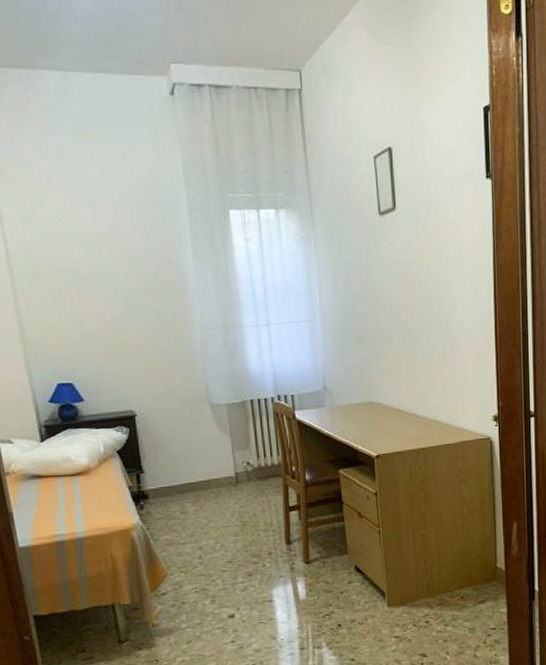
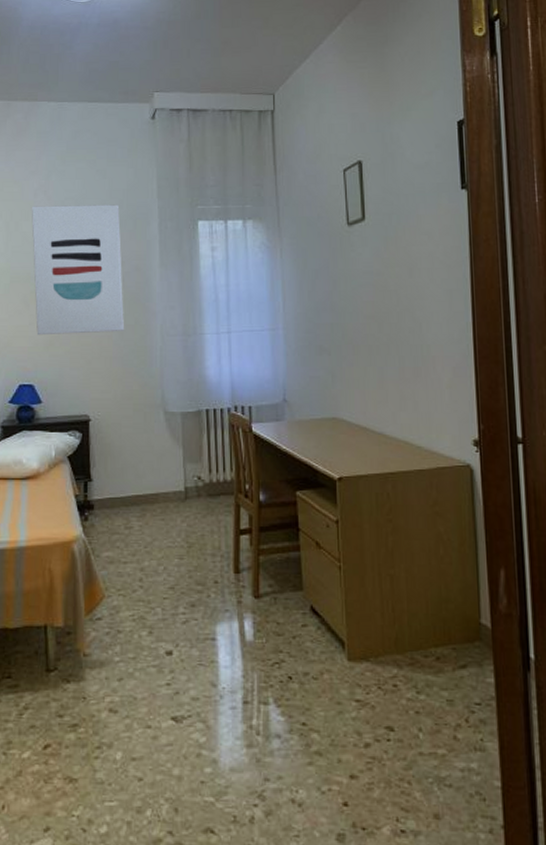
wall art: none [45,191,162,333] -> present [31,204,124,336]

